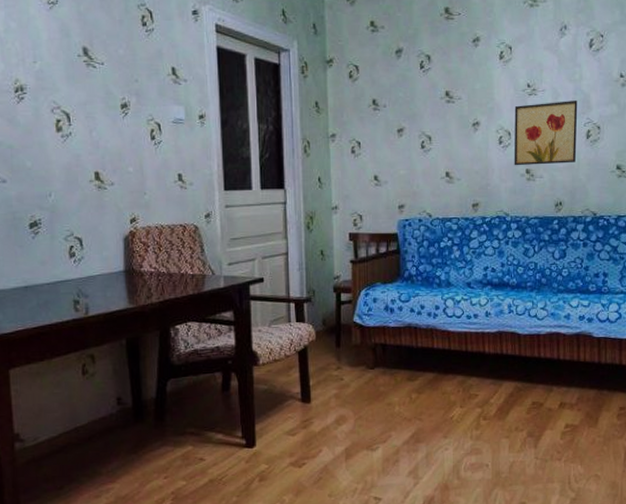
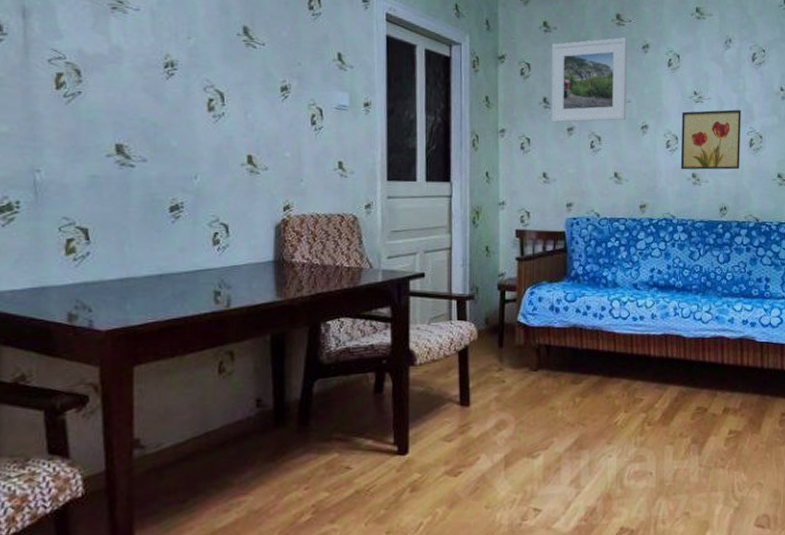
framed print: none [380,32,457,124] -> present [551,37,627,123]

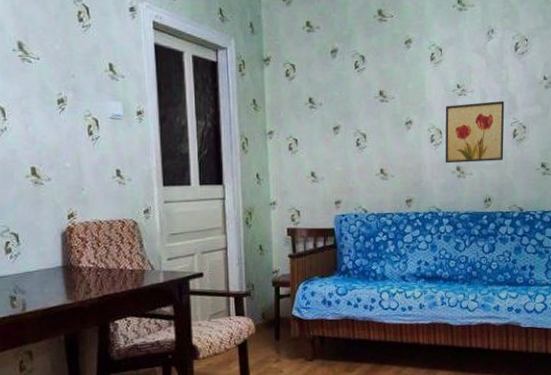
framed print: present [551,37,627,123] -> none [316,34,391,122]

